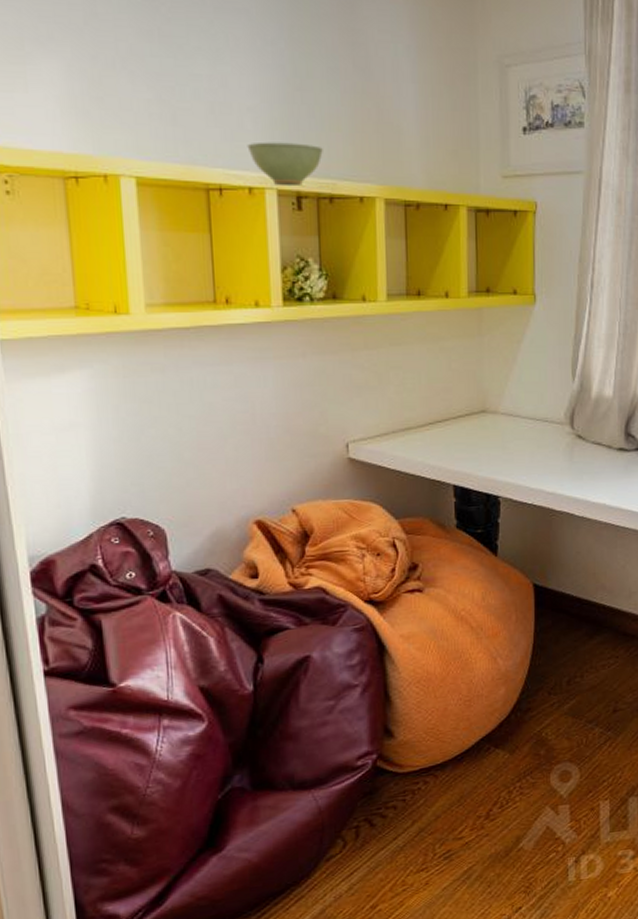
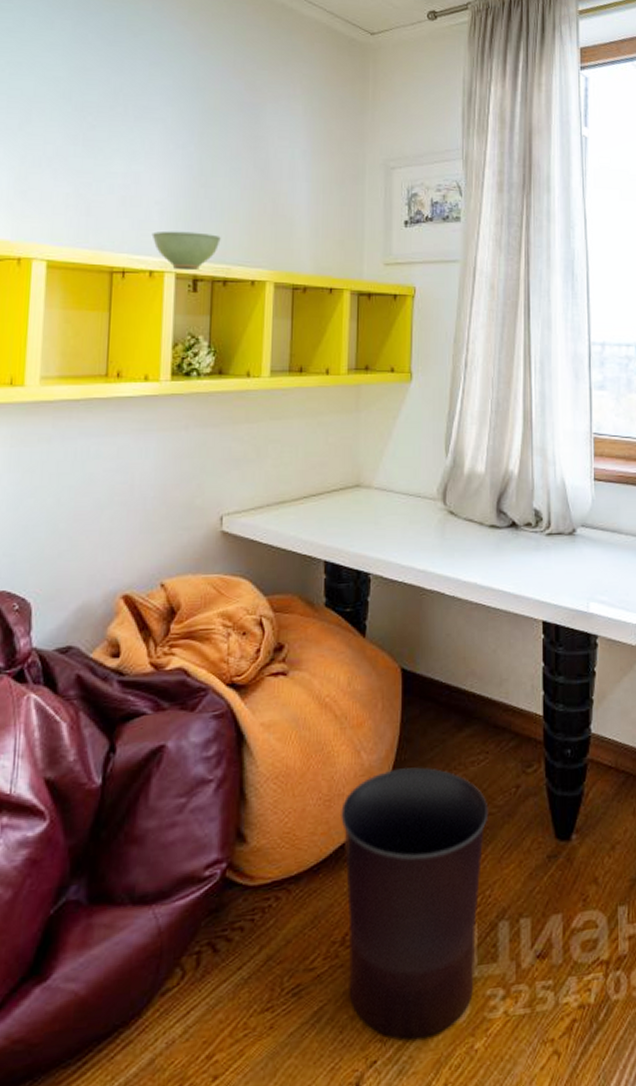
waste bin: none [479,671,619,891] -> present [339,767,489,1040]

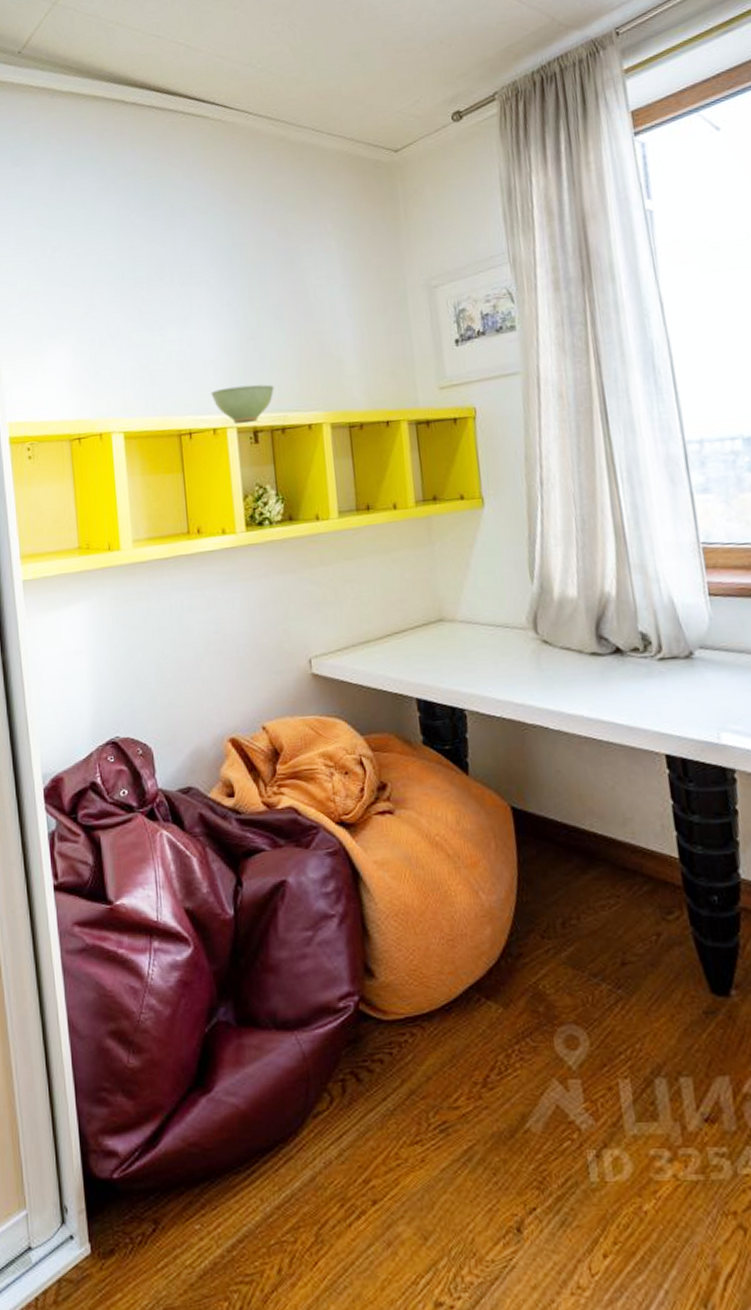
waste bin: present [339,767,489,1040] -> none [465,910,635,1192]

